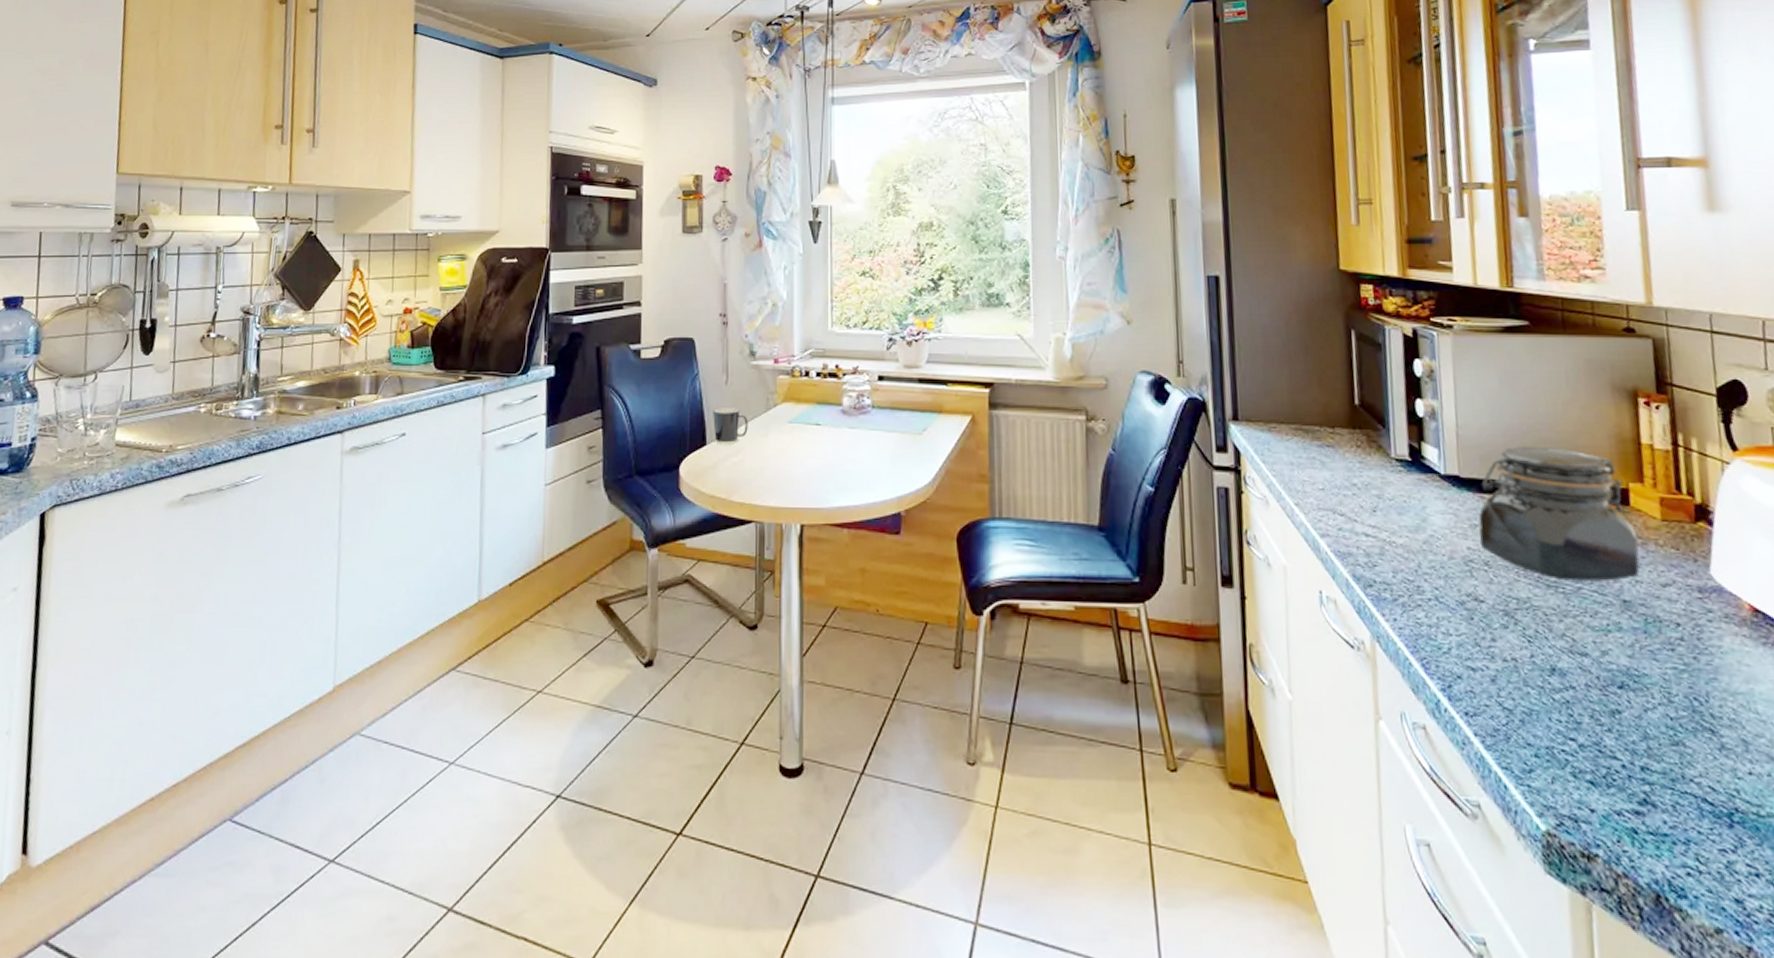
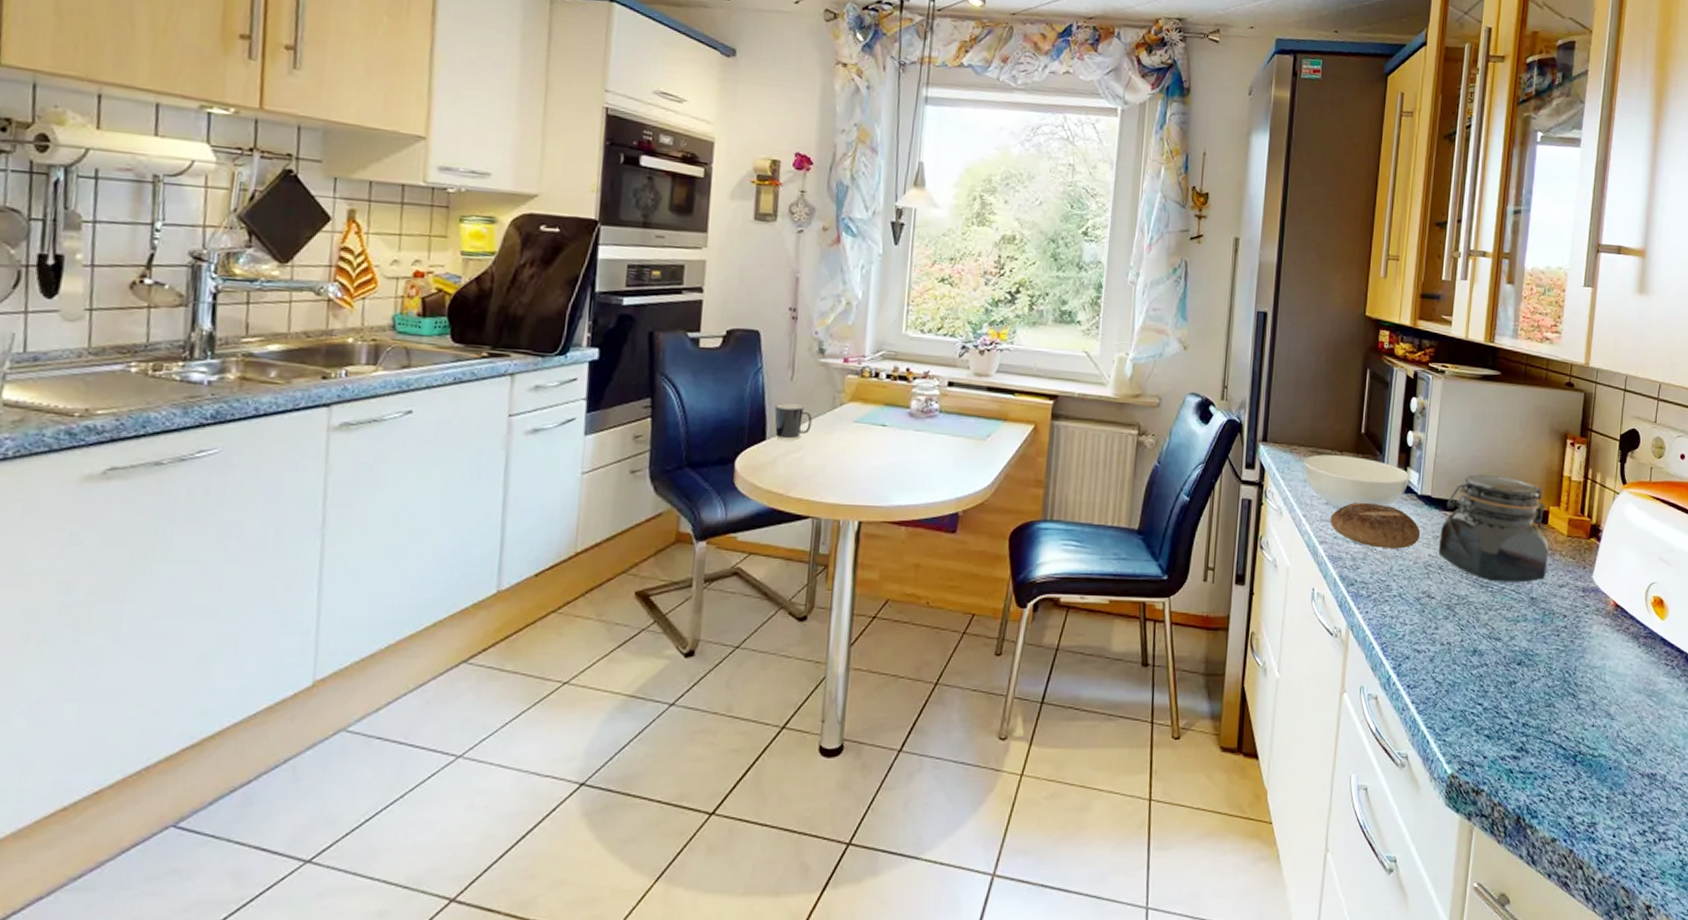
bowl: none [1285,432,1428,495] -> present [1303,454,1411,509]
bread: none [1330,486,1453,541] -> present [1330,502,1421,549]

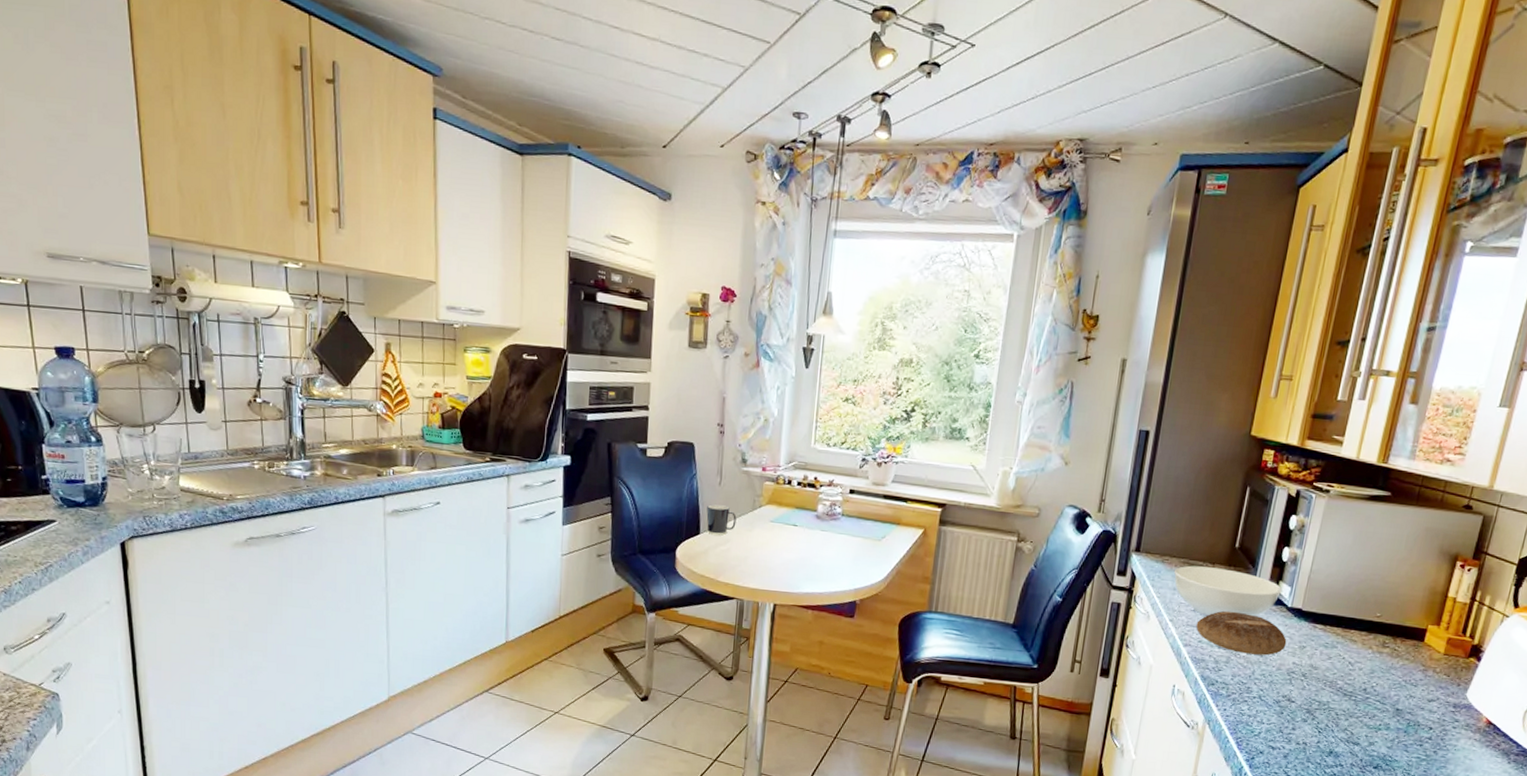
jar: present [1438,473,1549,583] -> none [1302,590,1424,695]

